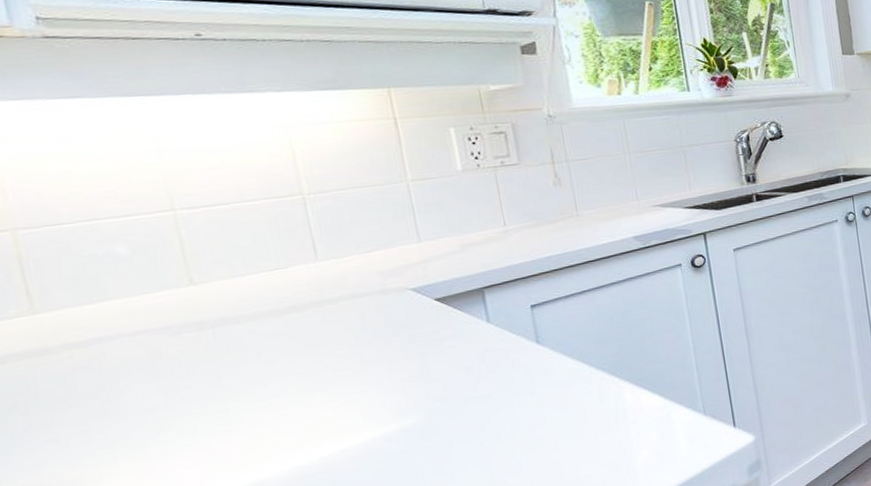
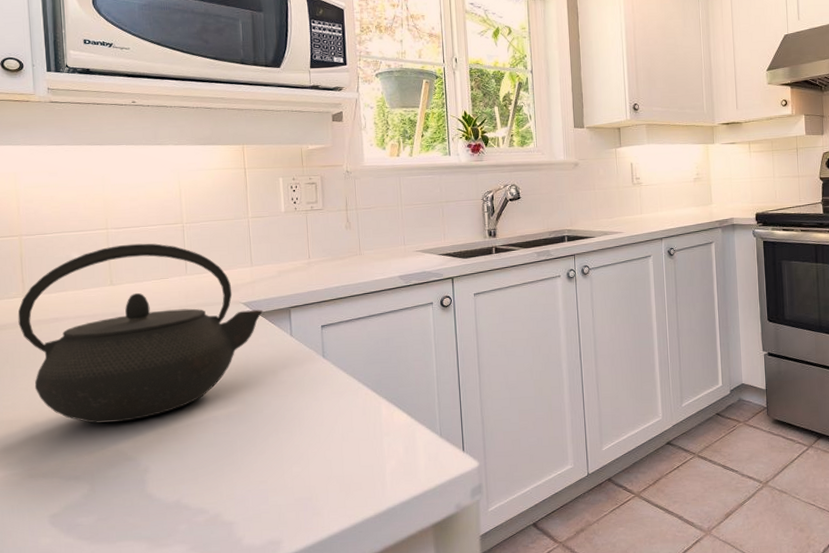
kettle: none [24,223,444,470] -> present [18,243,264,423]

